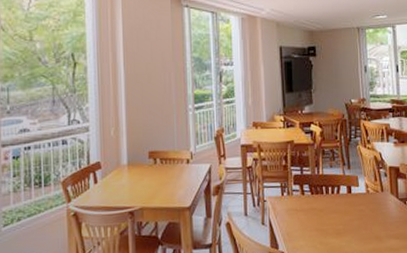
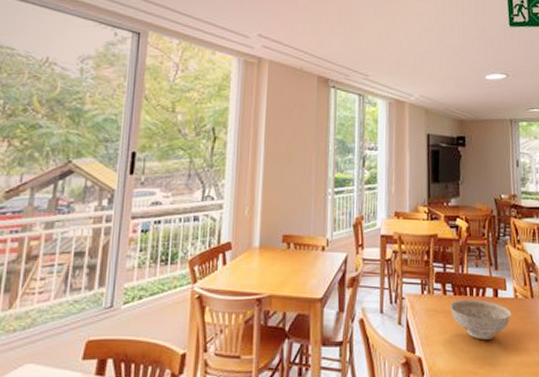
decorative bowl: none [308,197,364,232] -> present [450,300,511,339]

